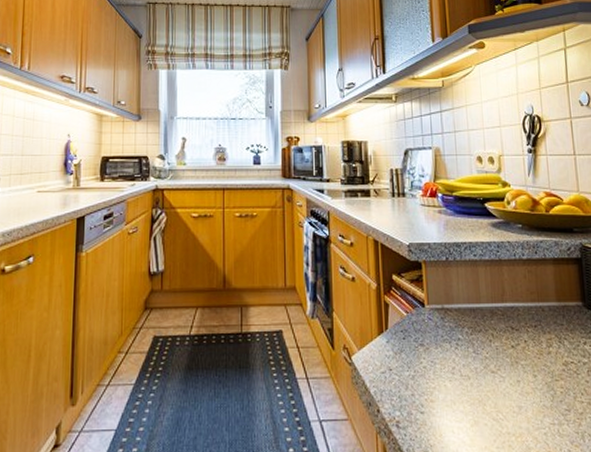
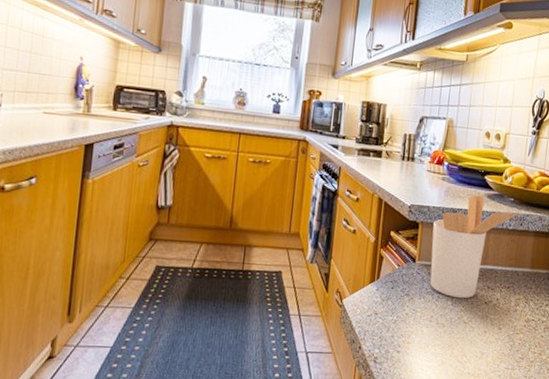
utensil holder: none [436,225,532,344] -> present [430,195,520,299]

